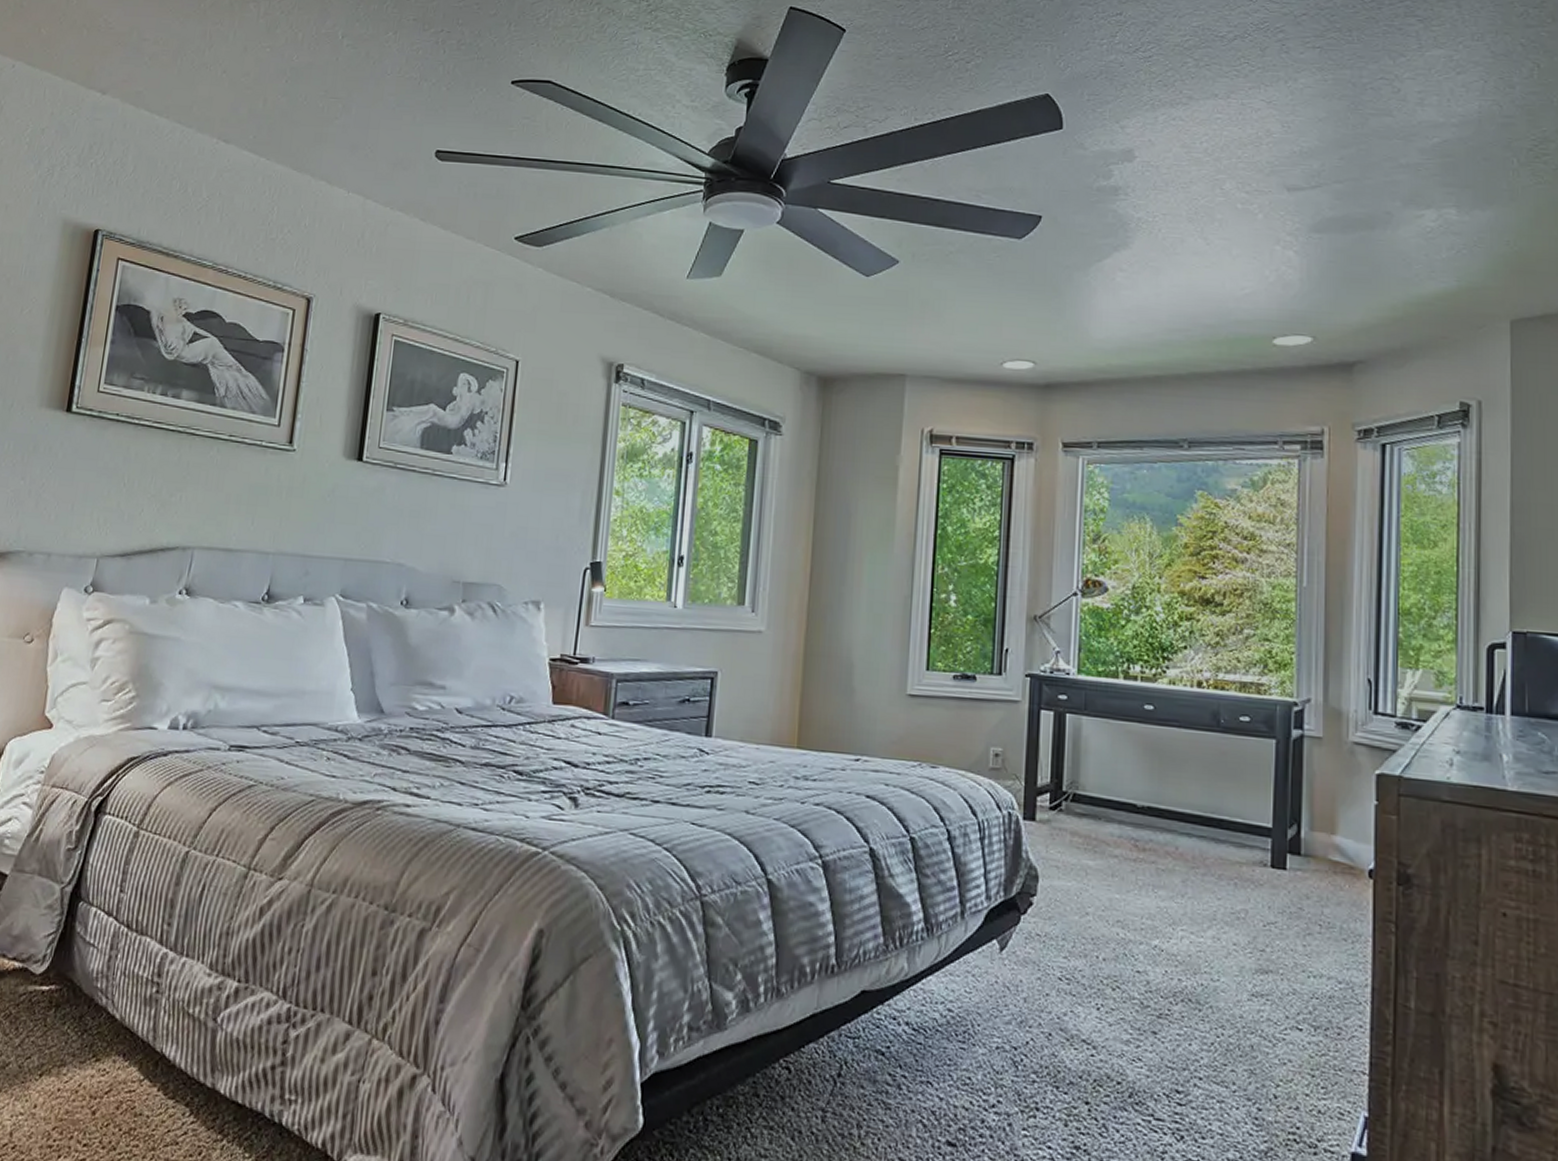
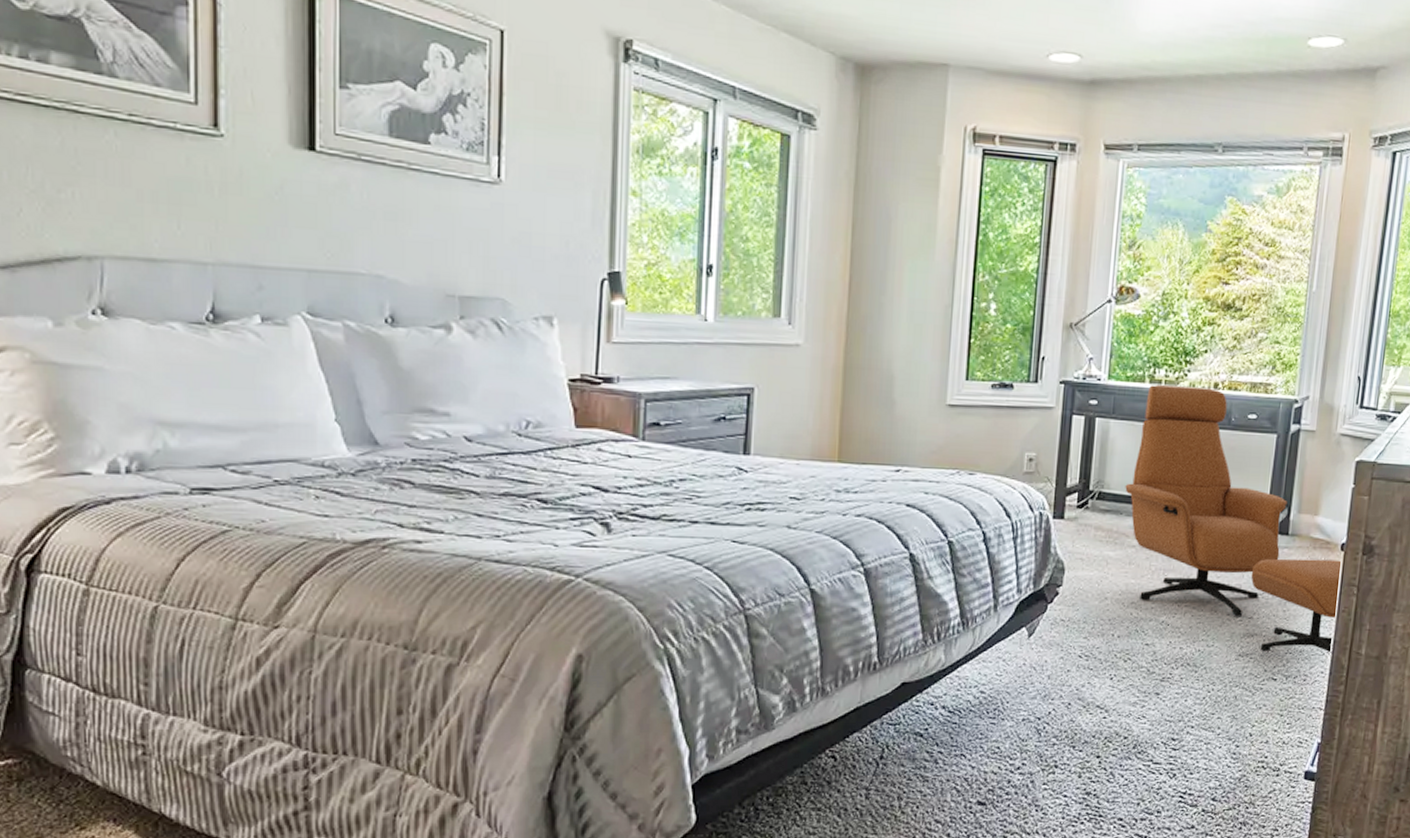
armchair: none [1102,680,1372,1003] -> present [1125,384,1341,653]

